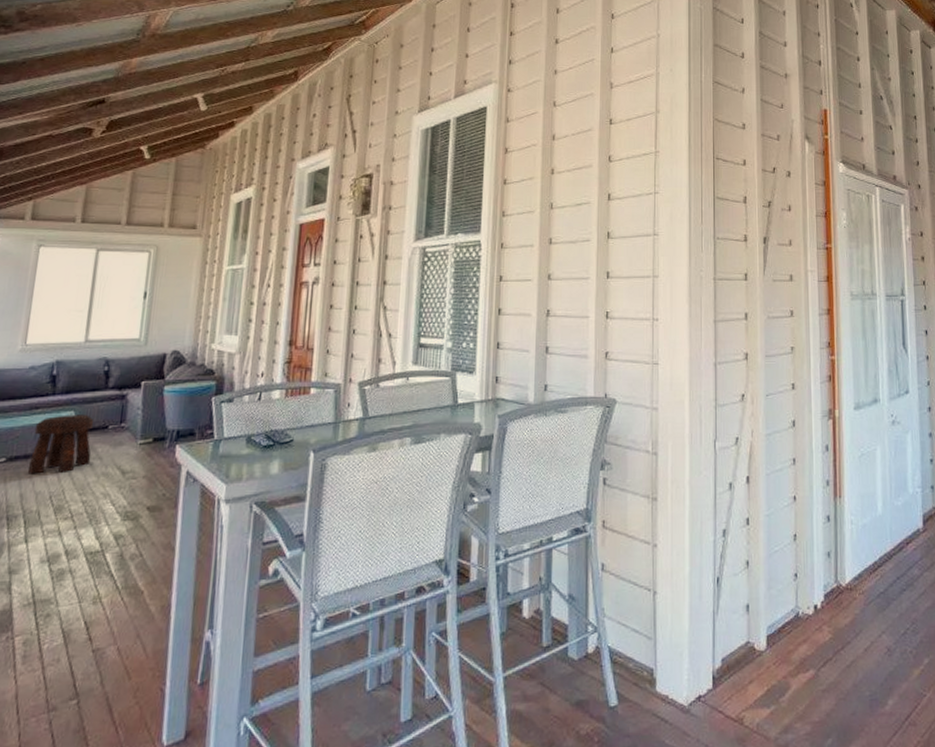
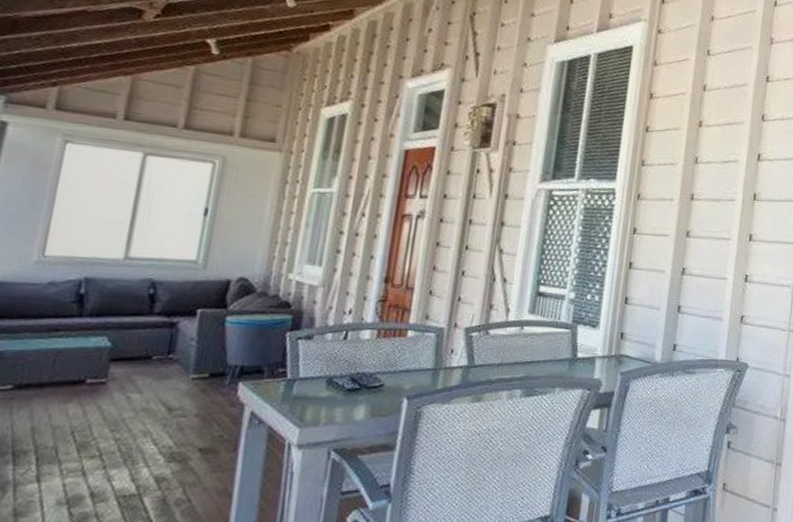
stool: present [27,414,94,474] -> none [42,340,134,406]

